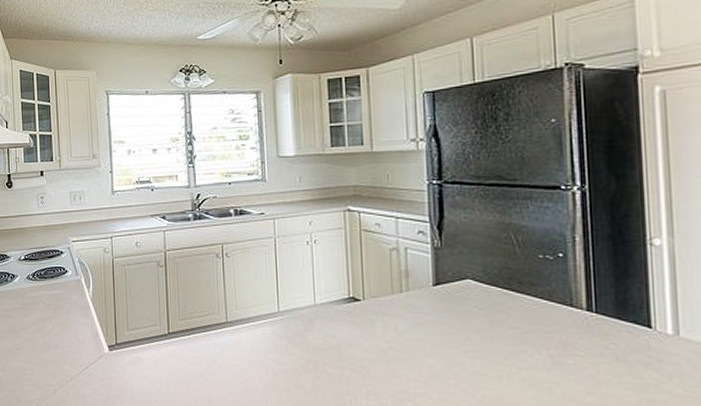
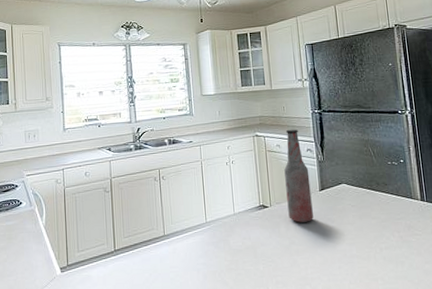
bottle: none [385,204,422,324] -> present [284,129,314,223]

